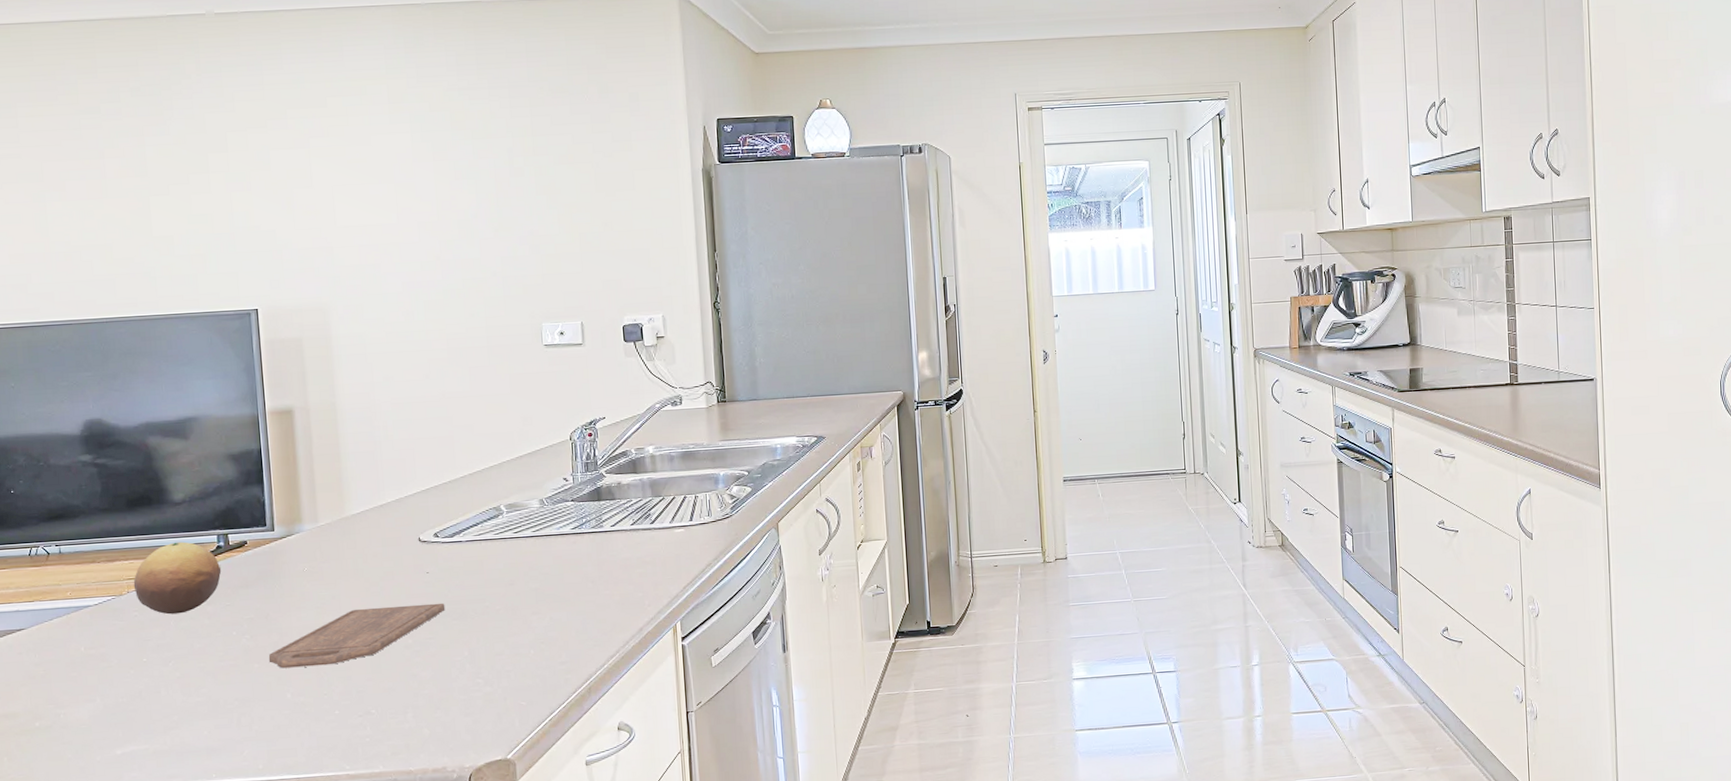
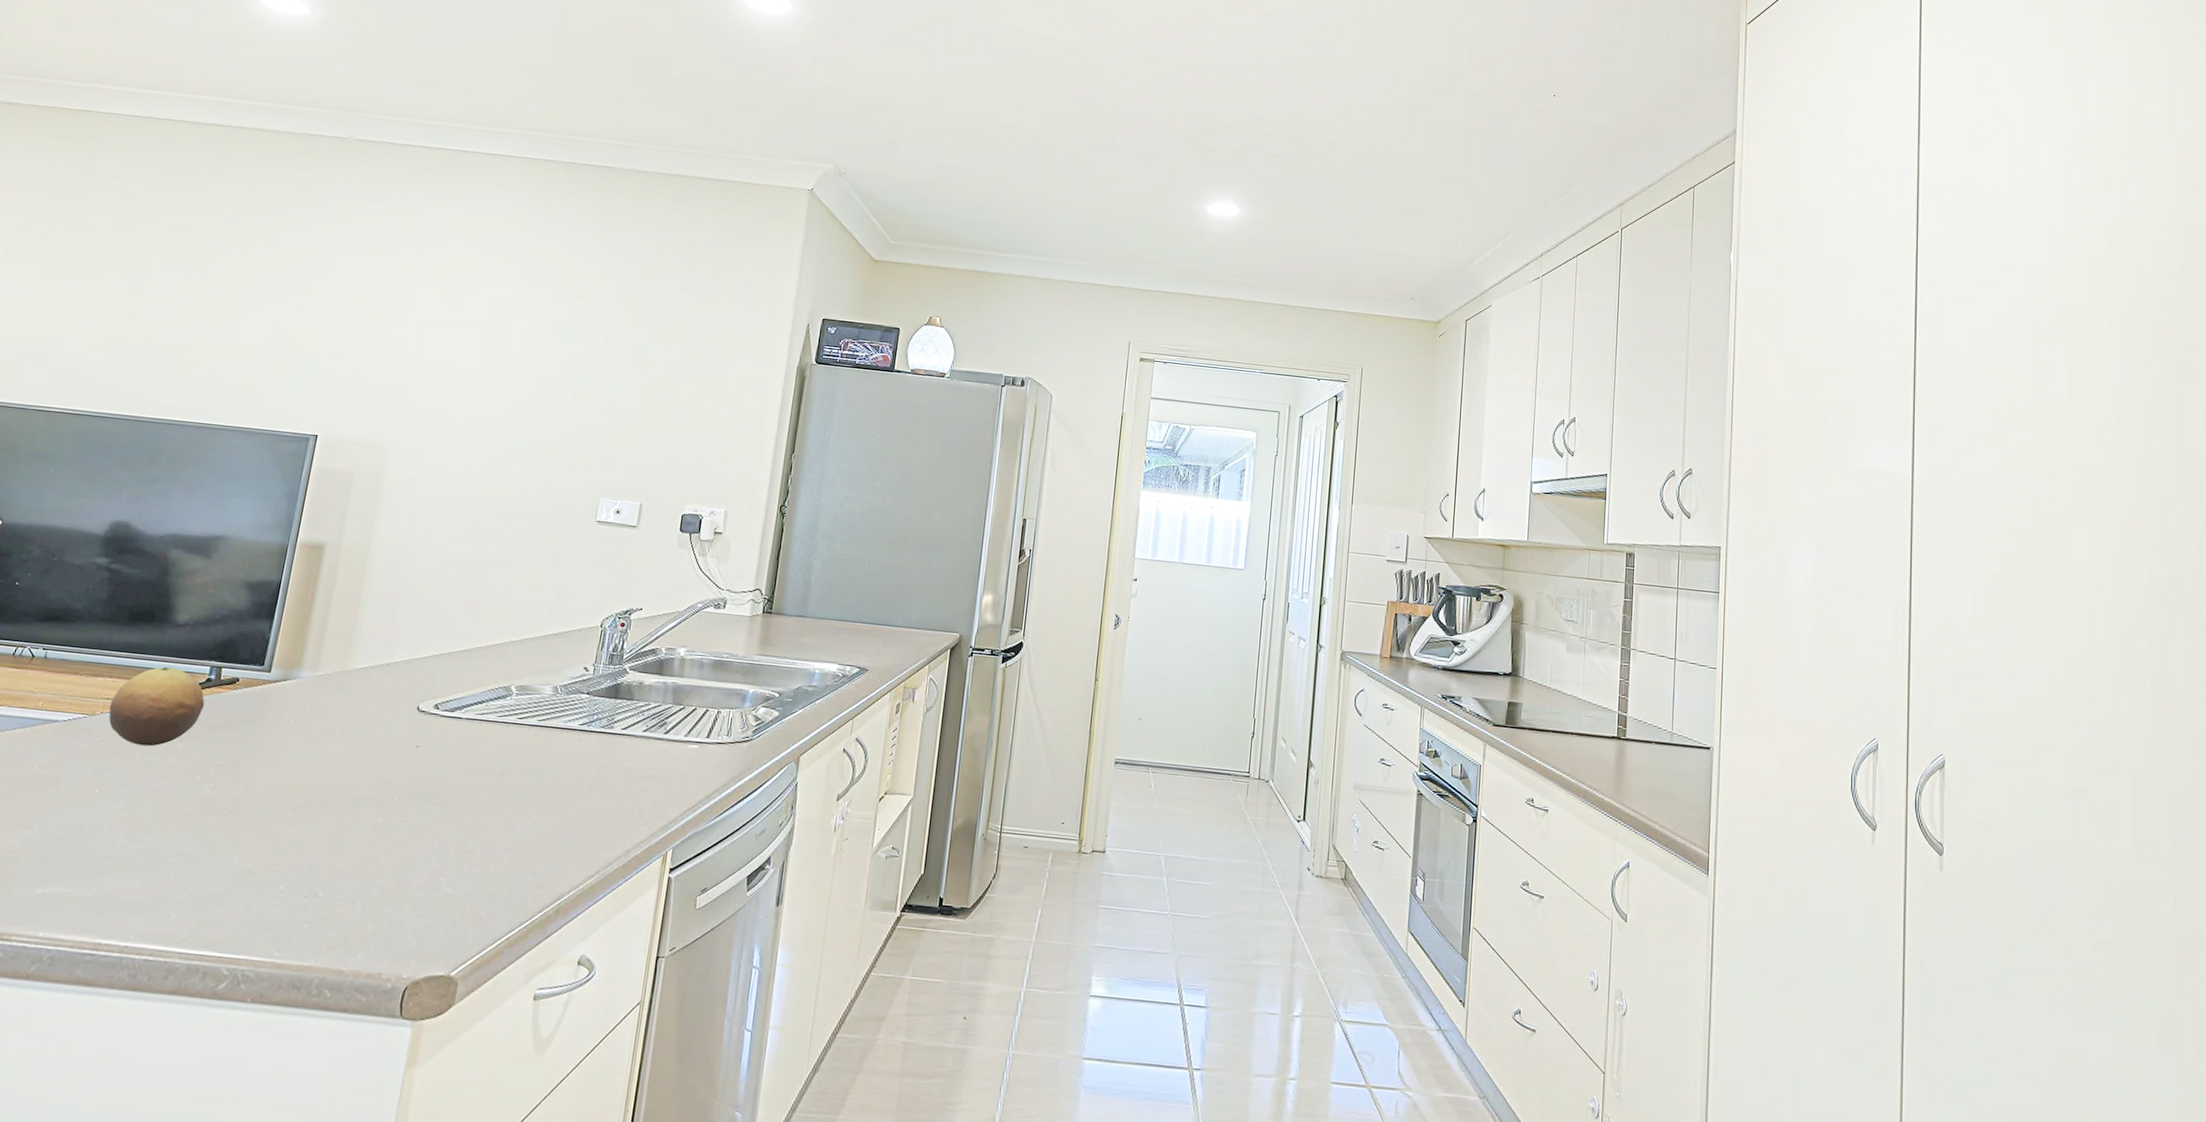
cutting board: present [268,603,446,669] -> none [225,774,427,833]

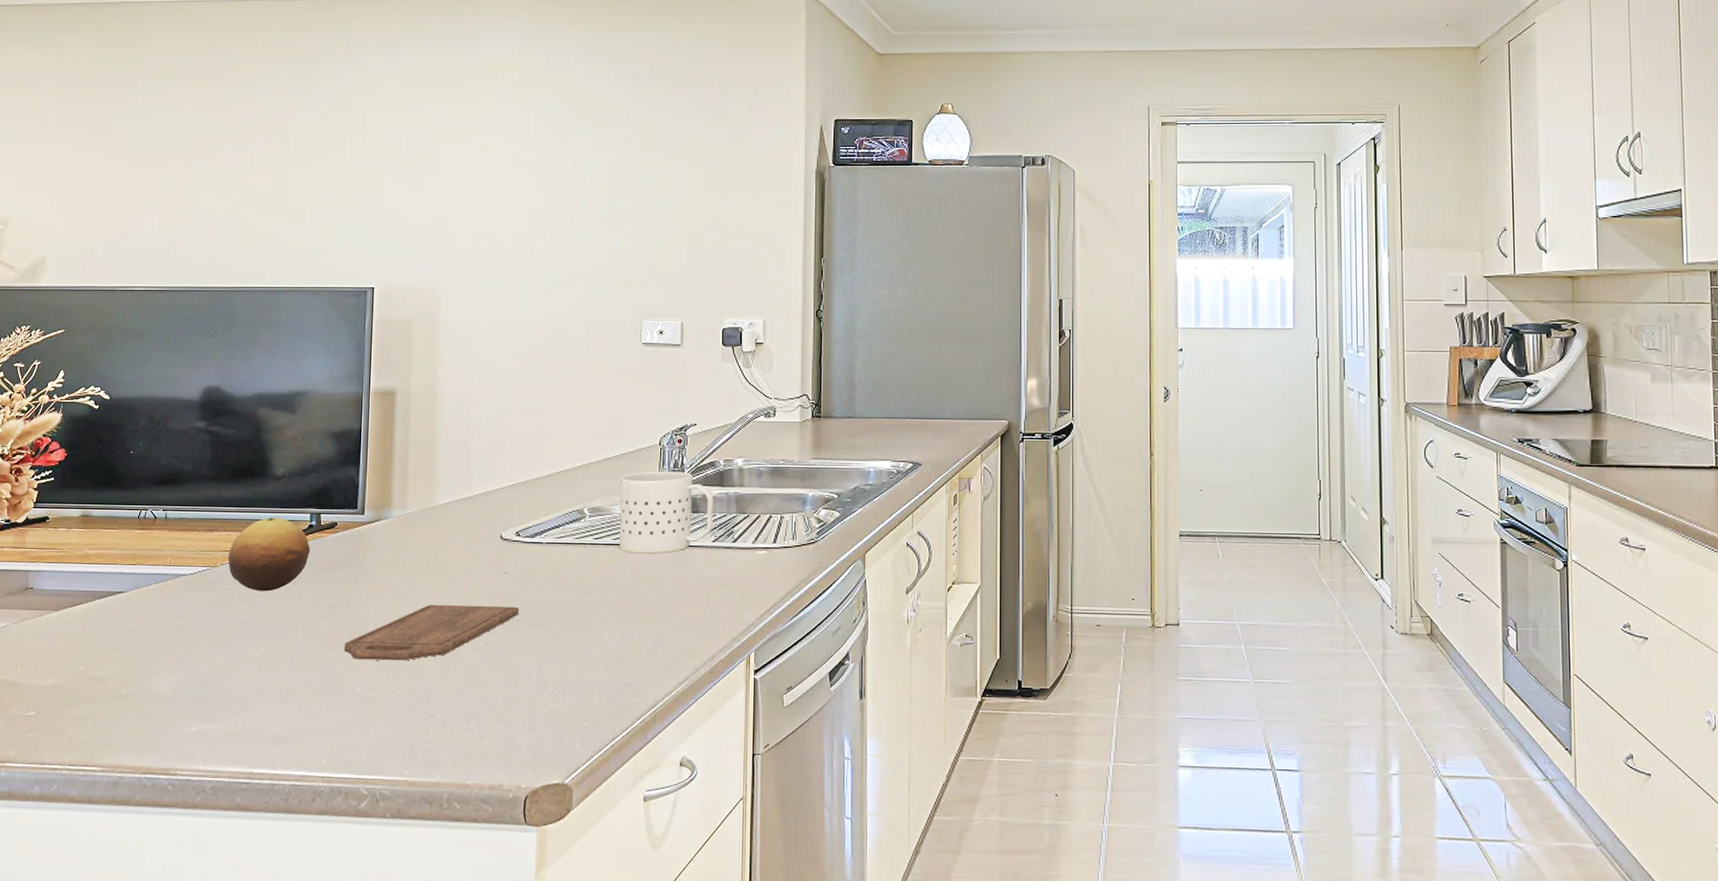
cutting board: none [225,774,427,833] -> present [343,604,519,661]
mug: none [544,653,651,740] -> present [619,471,714,554]

